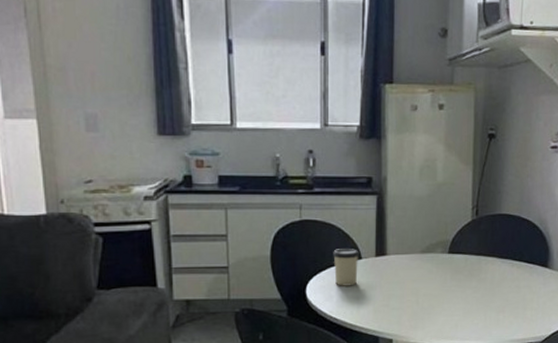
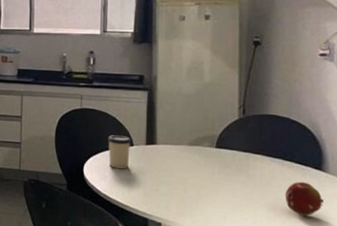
fruit: none [513,280,549,314] -> present [285,181,325,216]

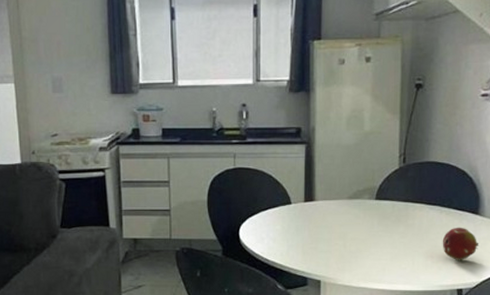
cup: present [108,135,131,169] -> none [264,194,289,229]

